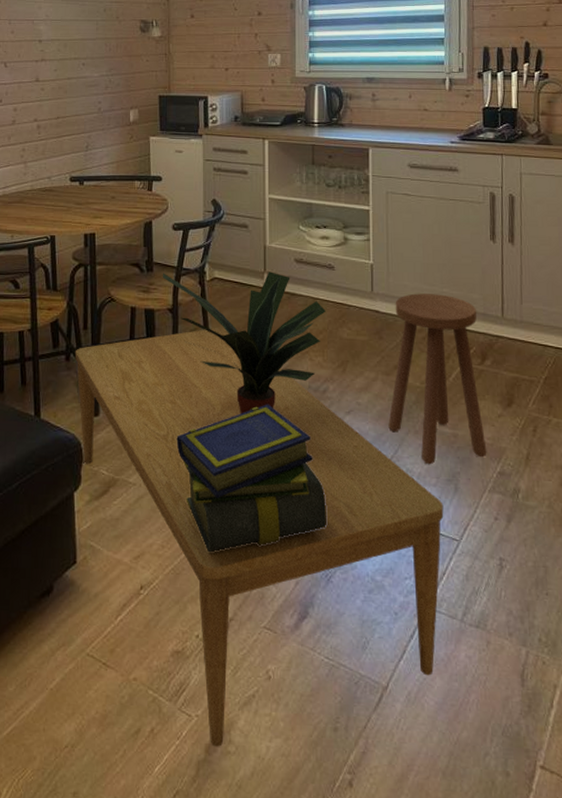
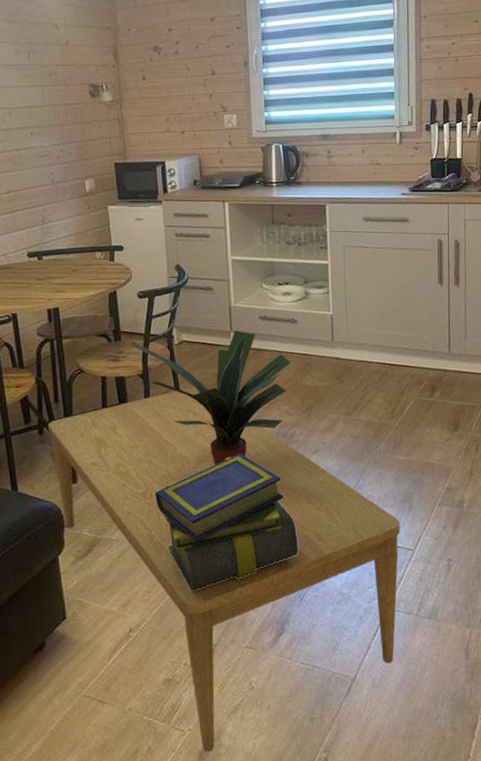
stool: present [388,293,487,465] -> none [350,337,437,490]

